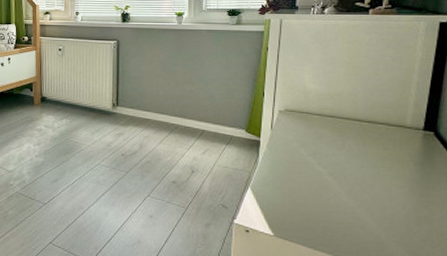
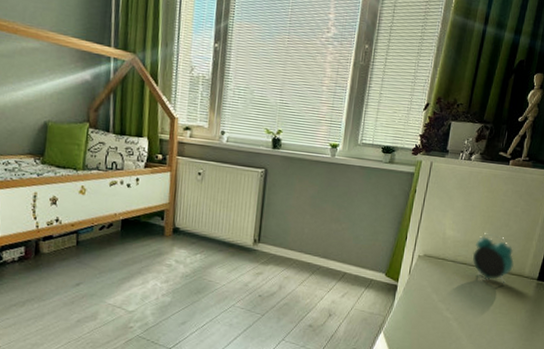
alarm clock: none [340,84,391,136] -> present [472,233,514,285]

